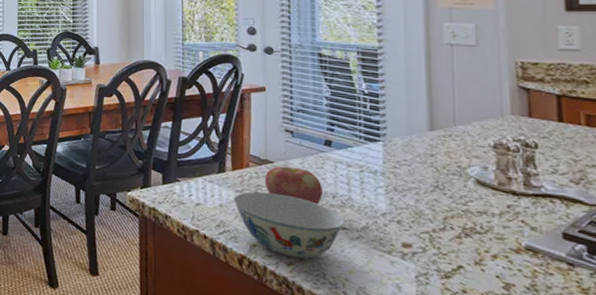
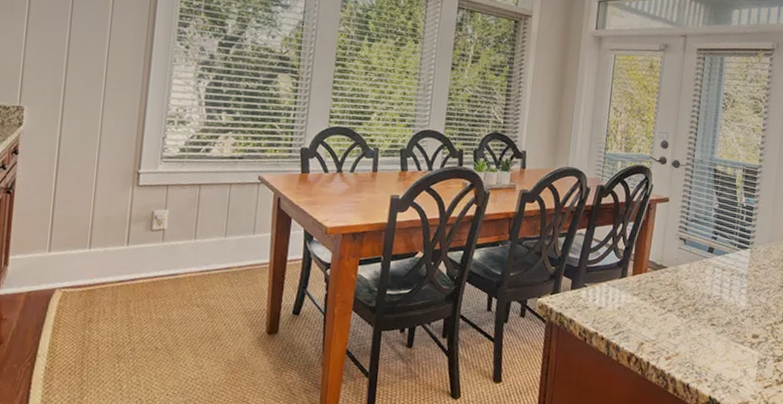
bowl: present [233,191,344,259] -> none [630,294,714,353]
apple: present [264,166,322,204] -> none [657,271,702,304]

